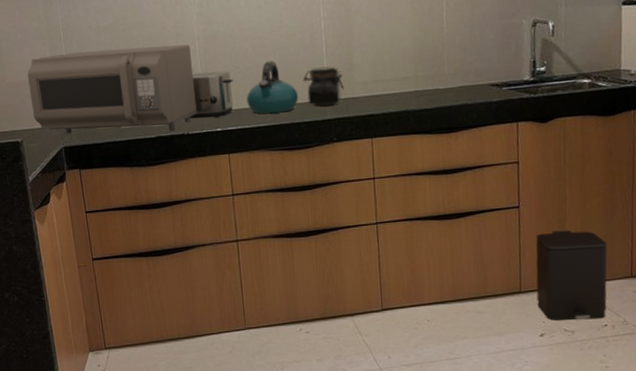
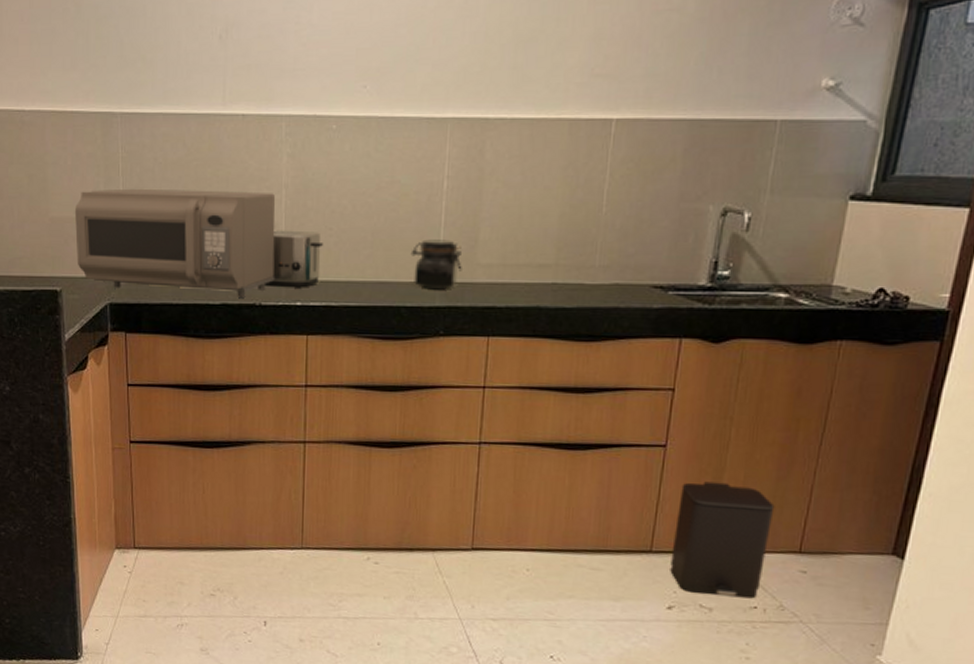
kettle: present [246,60,299,115] -> none [337,225,403,292]

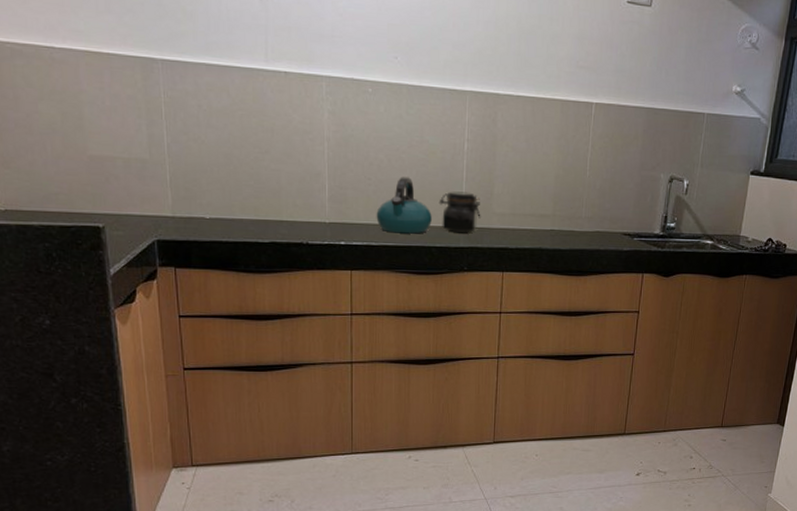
microwave: present [74,188,276,297] -> none [115,131,321,237]
toaster: present [263,230,324,288] -> none [310,178,364,230]
kettle: none [337,225,403,292] -> present [376,176,433,234]
pedal bin: present [670,481,775,599] -> none [638,379,706,462]

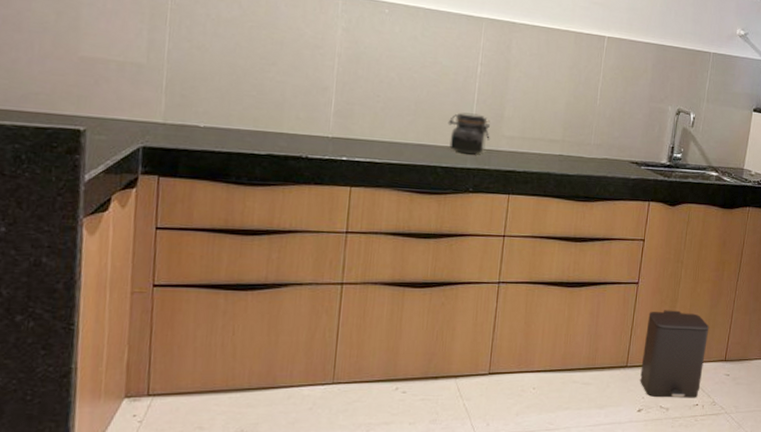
kettle: present [376,176,433,234] -> none [382,95,441,153]
pedal bin: none [638,379,706,462] -> present [640,310,710,398]

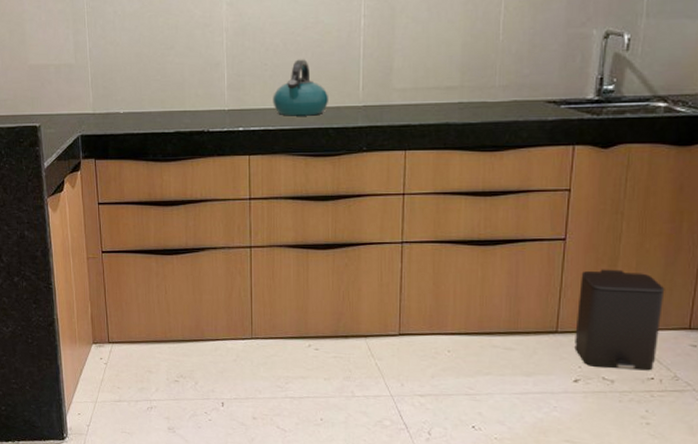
kettle: none [382,95,441,153] -> present [273,59,329,116]
jar: present [447,112,490,154] -> none [335,69,380,112]

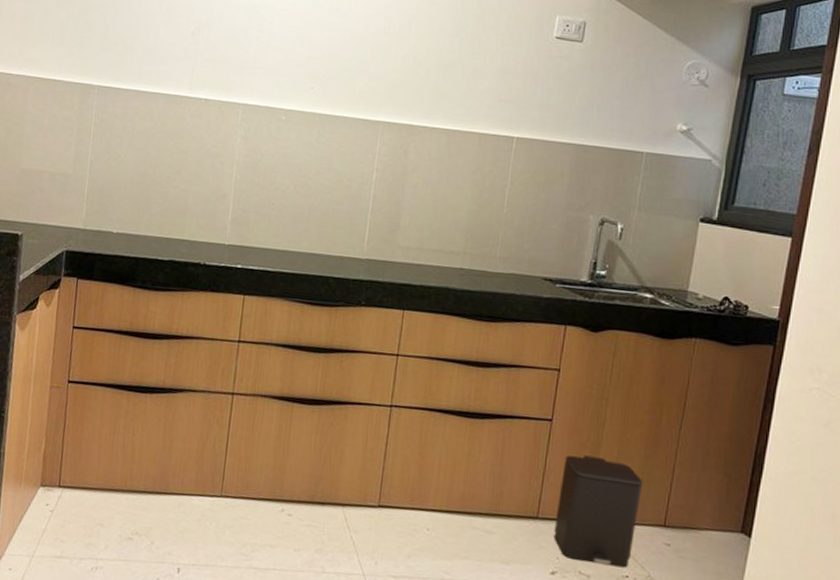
kettle: present [273,59,329,116] -> none [275,203,334,263]

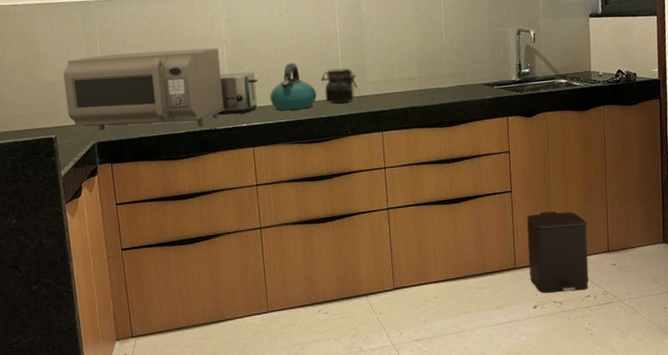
microwave: none [40,148,227,256] -> present [63,48,225,131]
toaster: none [209,200,267,253] -> present [216,72,258,115]
kettle: none [275,203,334,263] -> present [269,63,317,111]
jar: none [341,220,385,265] -> present [320,68,358,104]

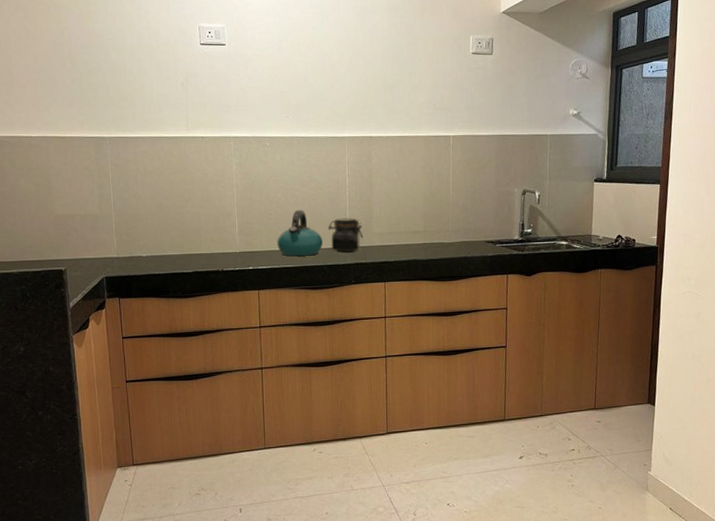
microwave: present [63,48,225,131] -> none [74,190,233,266]
toaster: present [216,72,258,115] -> none [224,216,267,257]
pedal bin: present [526,211,589,293] -> none [517,367,577,445]

